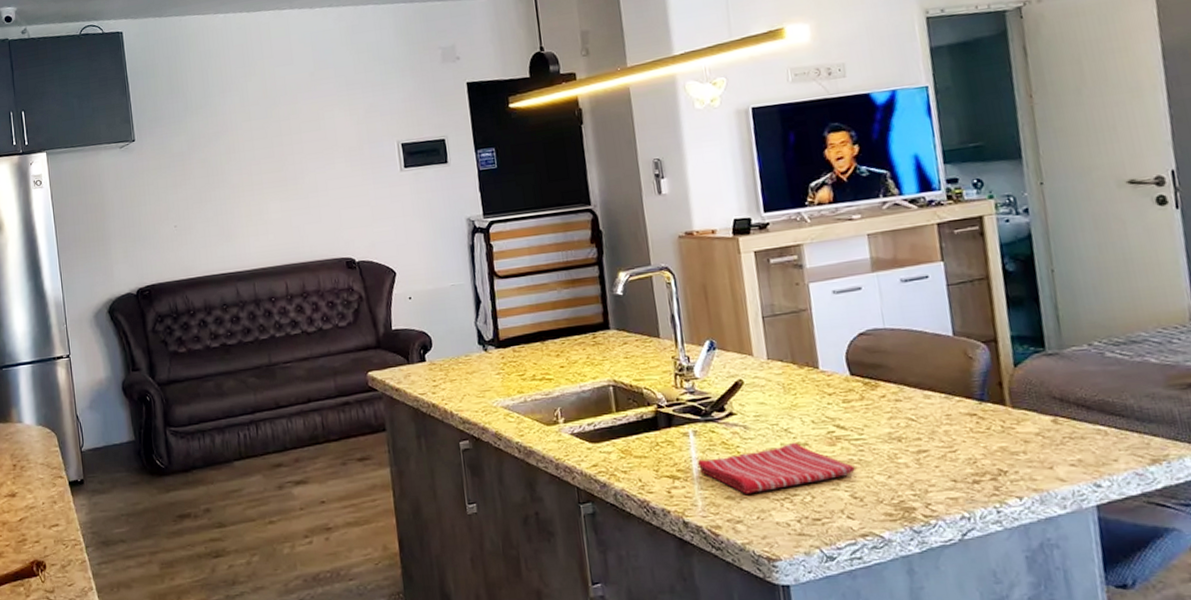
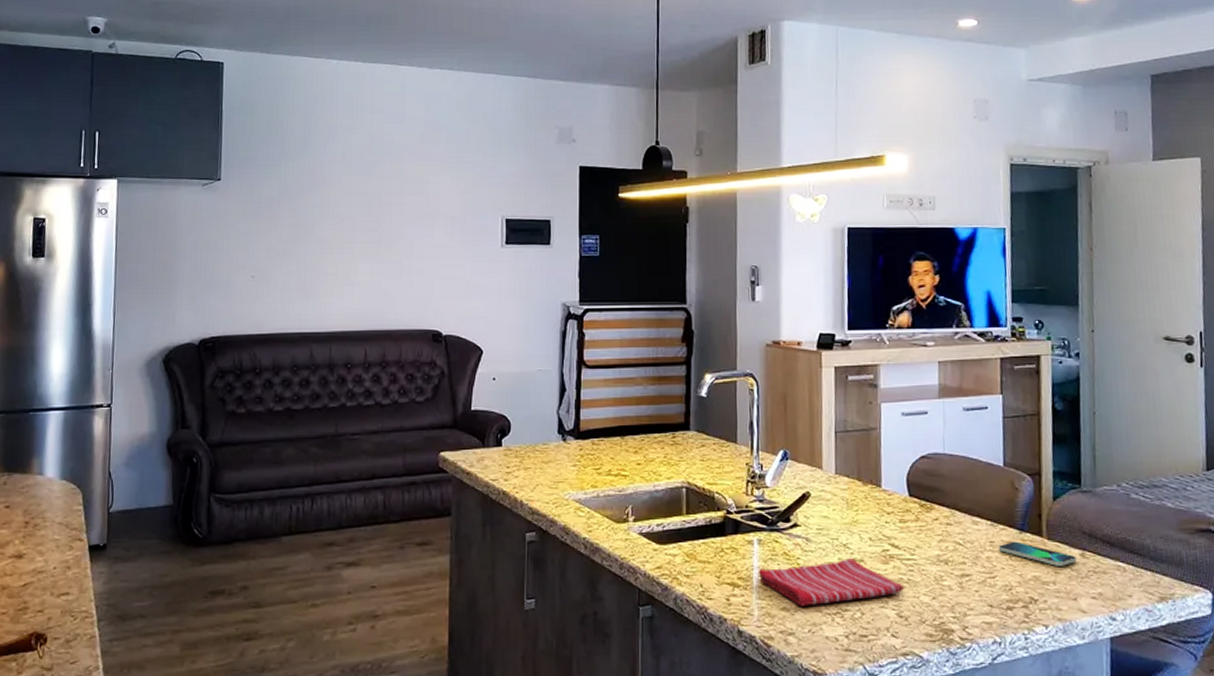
smartphone: none [956,412,1048,435] -> present [998,541,1077,566]

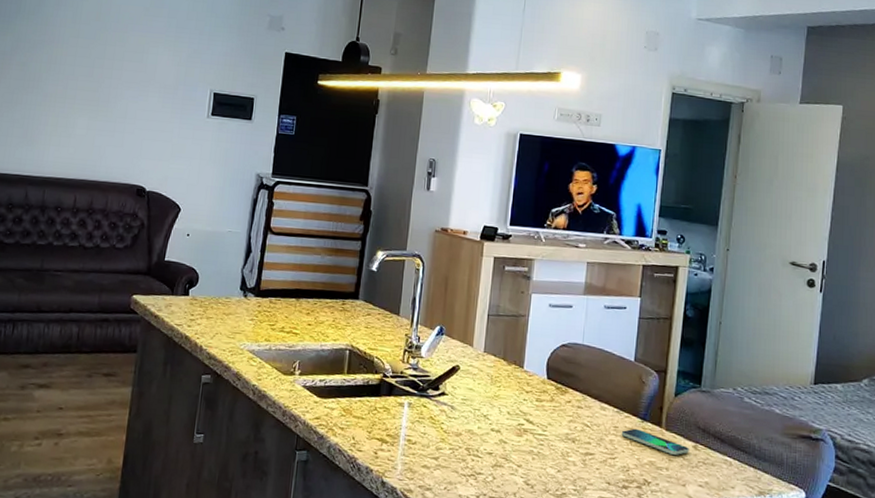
dish towel: present [758,557,904,606] -> none [405,427,533,466]

